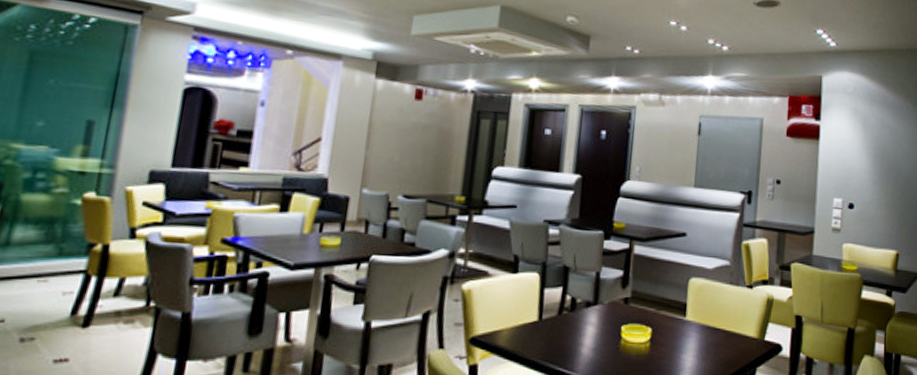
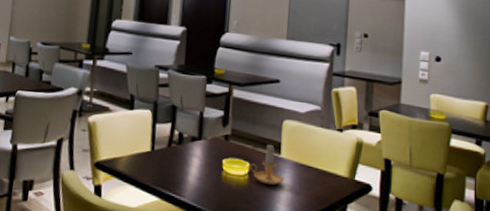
candle: none [652,305,690,351] -> present [250,144,284,185]

